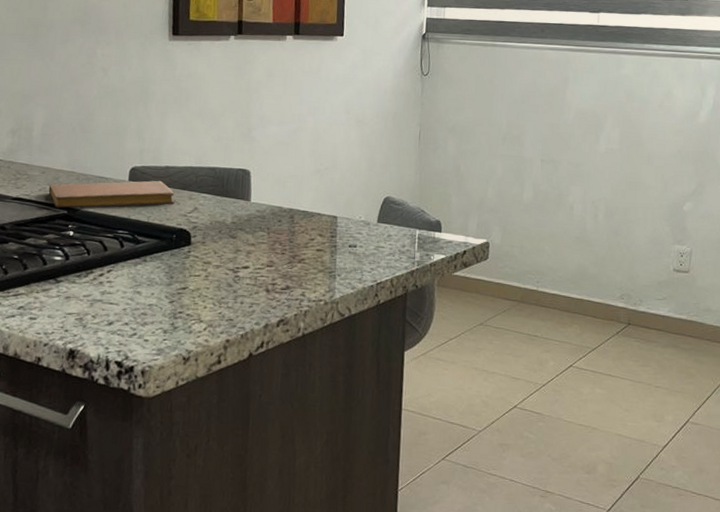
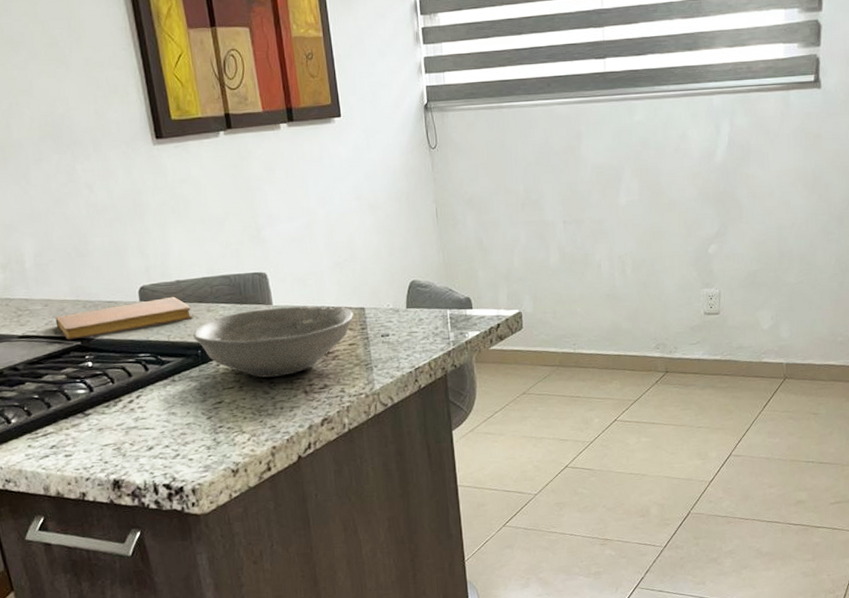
bowl: none [171,203,326,272] -> present [193,306,353,378]

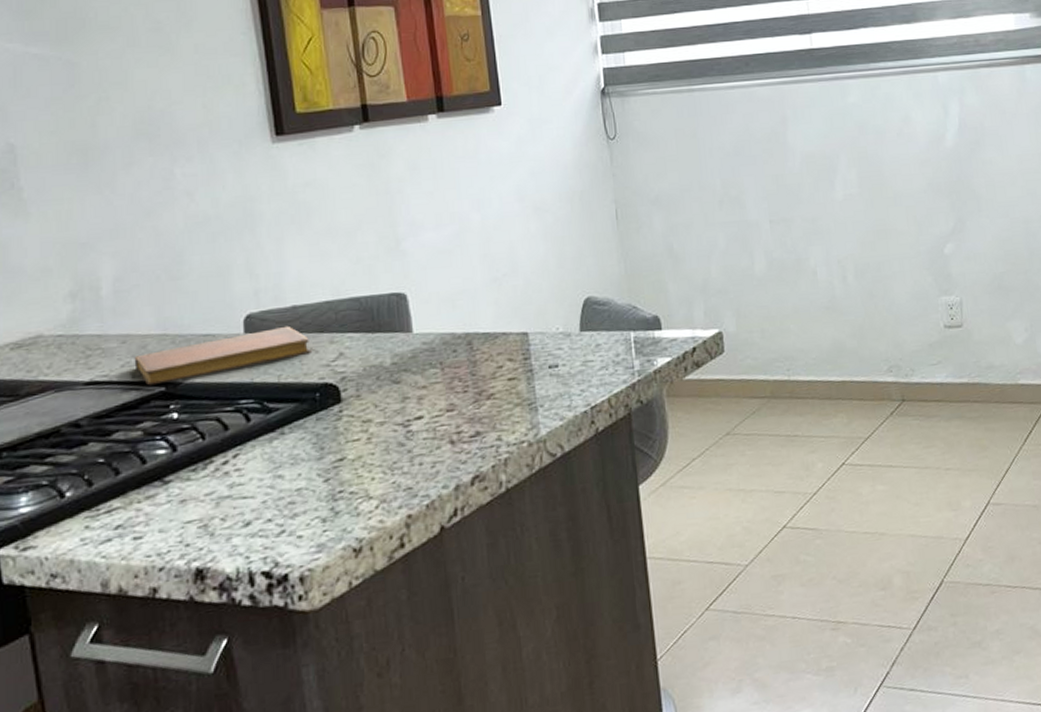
bowl: present [193,306,353,378] -> none [311,331,514,426]

